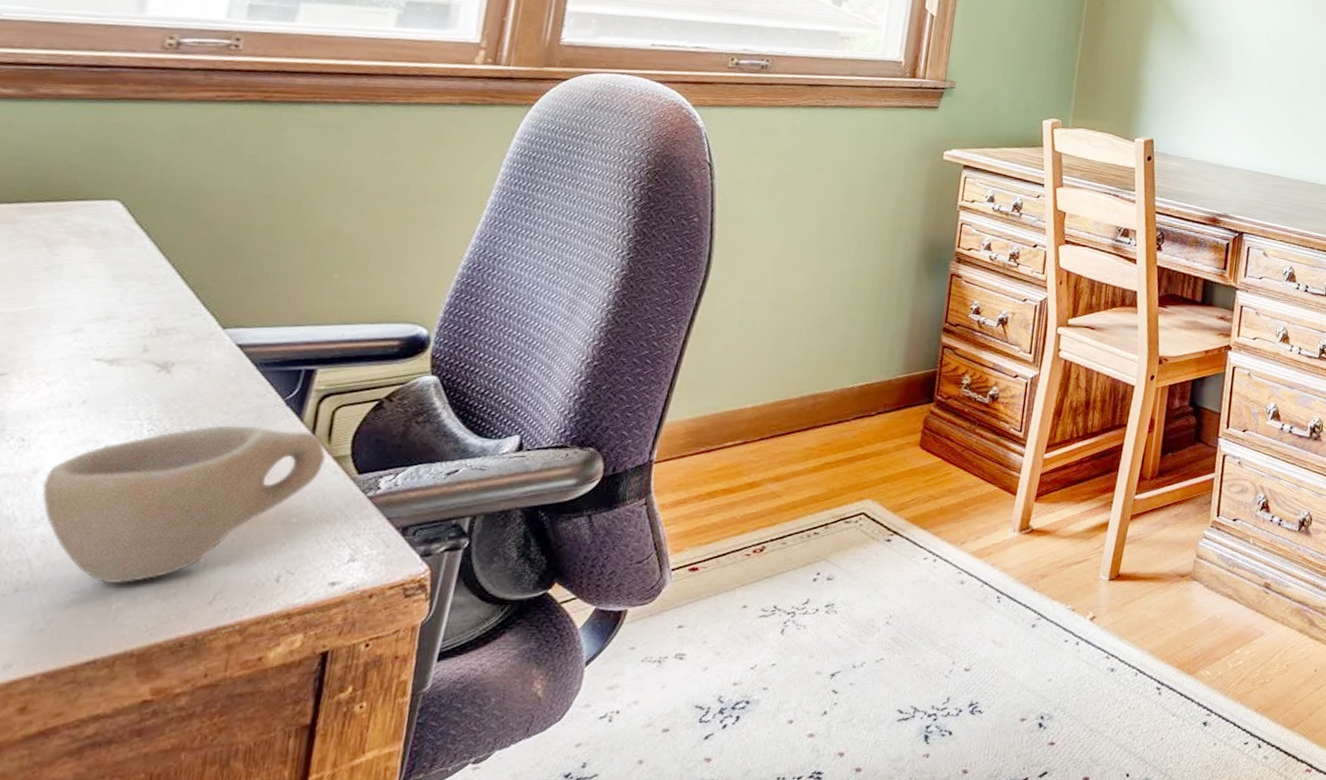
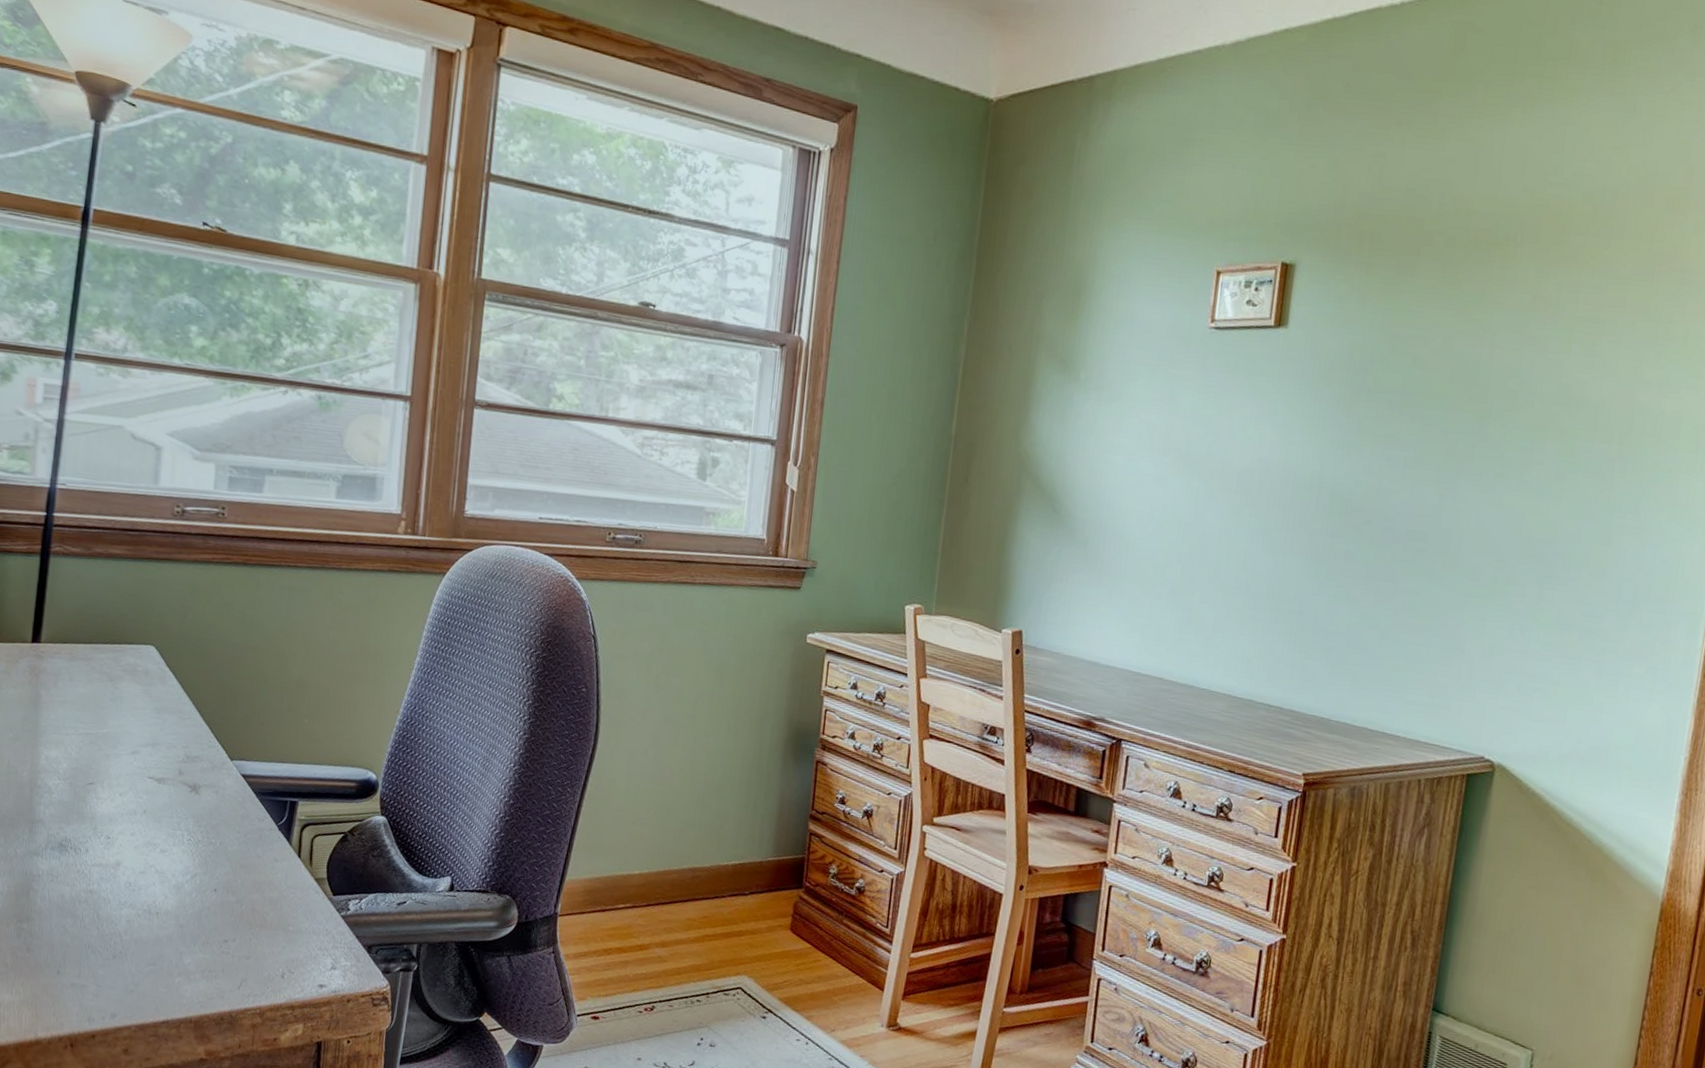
cup: present [41,425,326,584] -> none [123,841,310,963]

